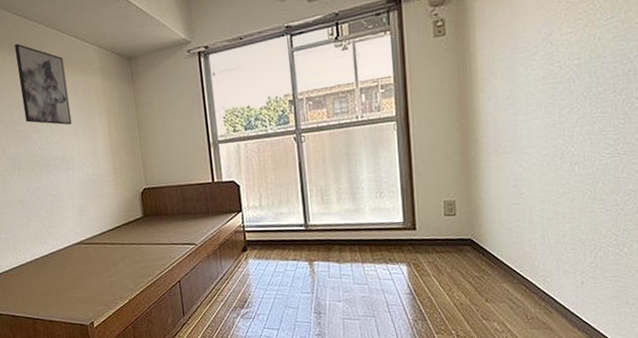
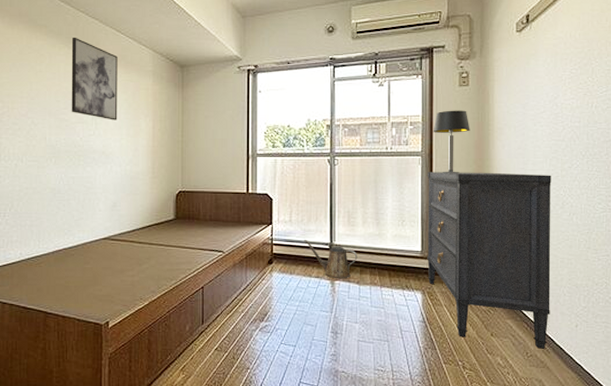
watering can: none [277,222,335,260] -> present [304,239,358,279]
dresser: none [404,123,552,311] -> present [427,172,552,349]
table lamp: none [407,63,450,136] -> present [433,110,470,173]

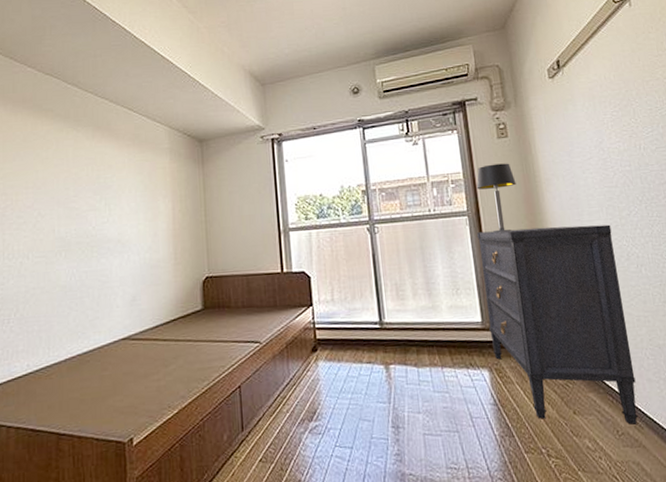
wall art: present [71,37,118,120] -> none [80,119,133,205]
watering can: present [304,239,358,279] -> none [350,319,412,363]

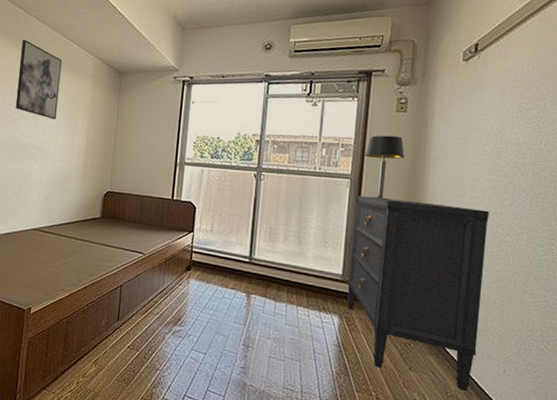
wall art: none [80,119,133,205] -> present [15,39,62,120]

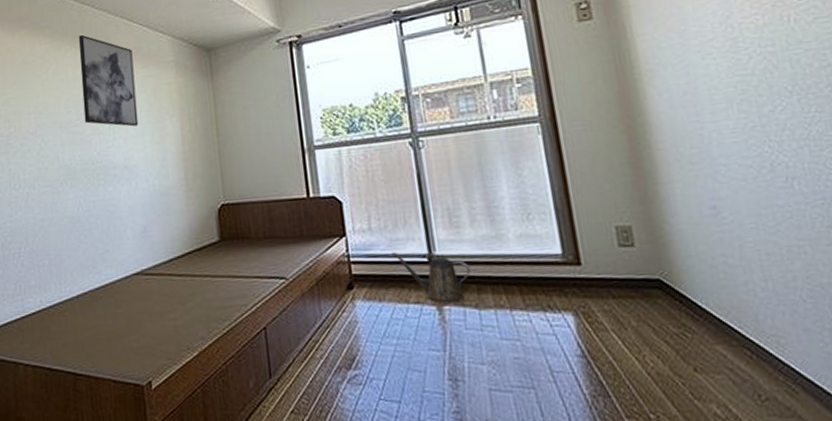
watering can: none [223,250,276,294] -> present [392,251,471,304]
dresser: present [347,195,490,391] -> none [552,125,791,388]
table lamp: present [364,135,405,200] -> none [550,52,606,142]

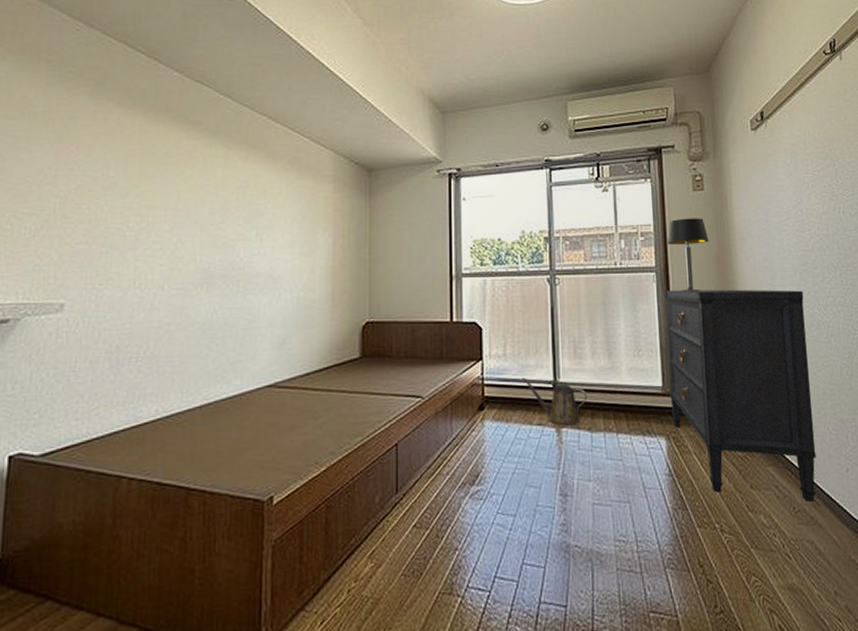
wall art: present [78,34,139,127] -> none [229,135,290,236]
table lamp: none [550,52,606,142] -> present [667,218,709,291]
dresser: none [552,125,791,388] -> present [663,289,817,502]

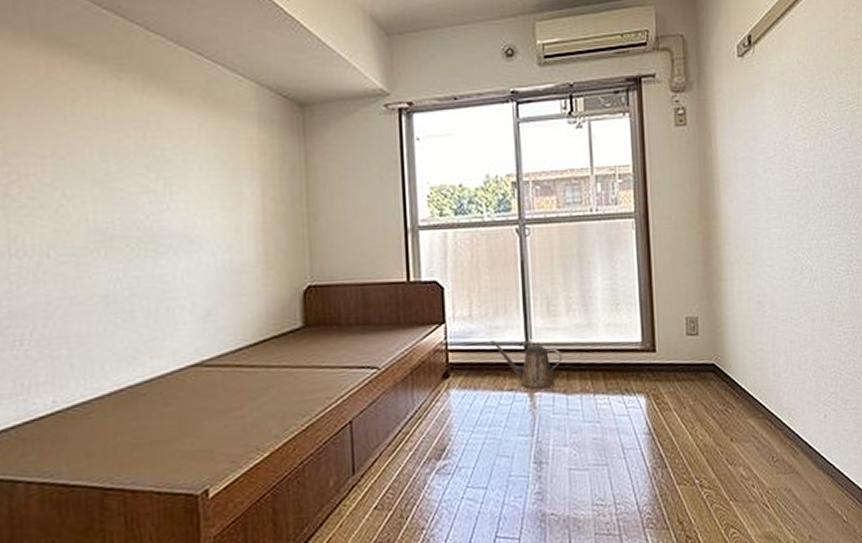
dresser: present [663,289,817,502] -> none [643,233,796,451]
table lamp: present [667,218,709,291] -> none [647,156,692,239]

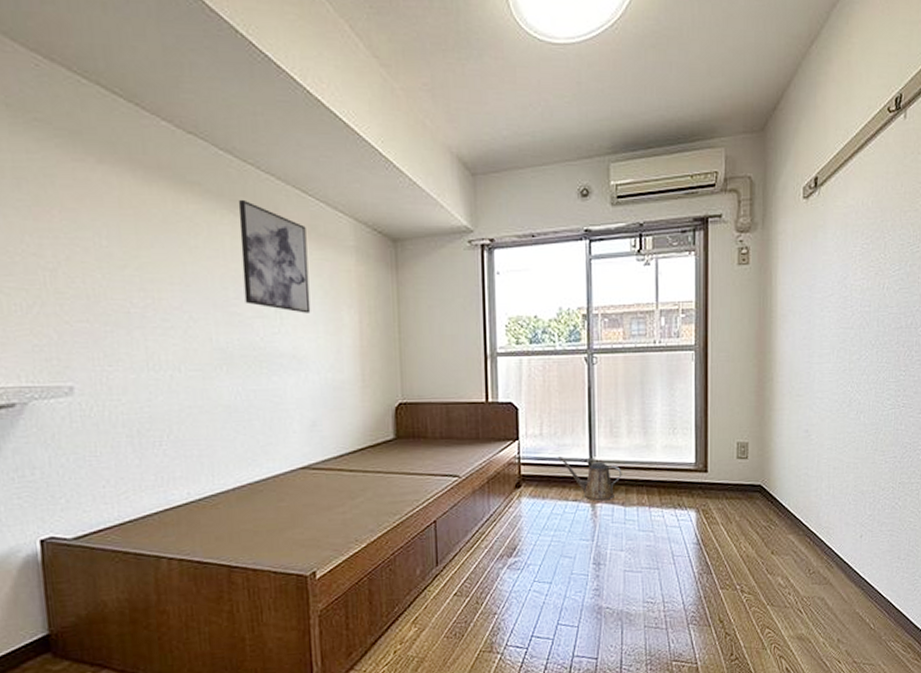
wall art: none [123,62,206,187] -> present [238,199,311,313]

